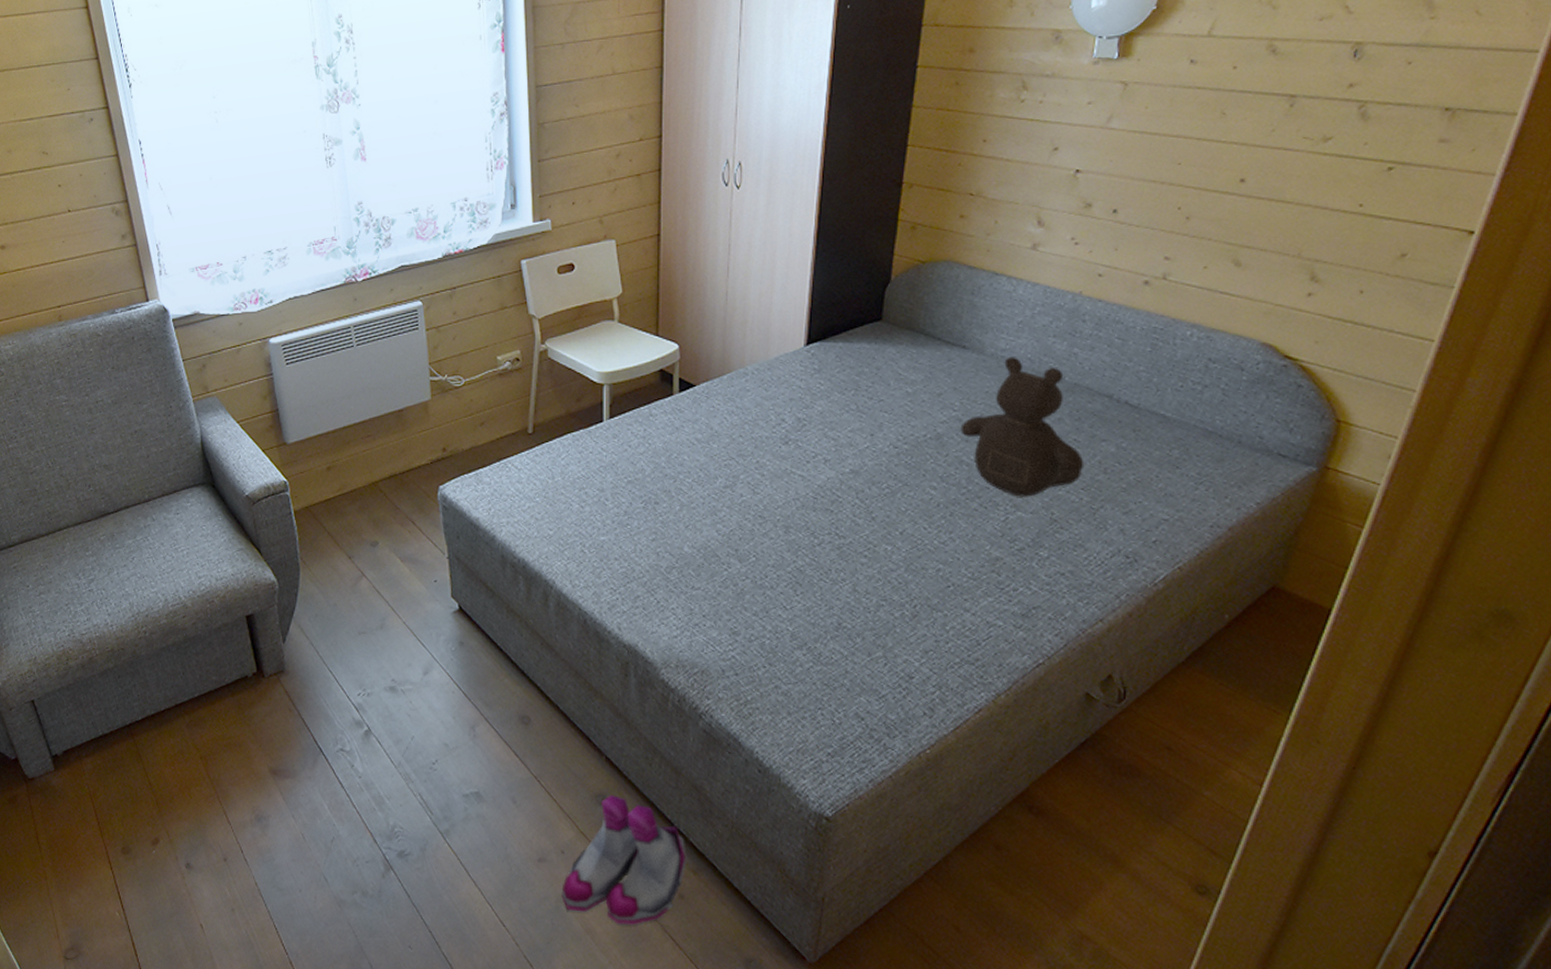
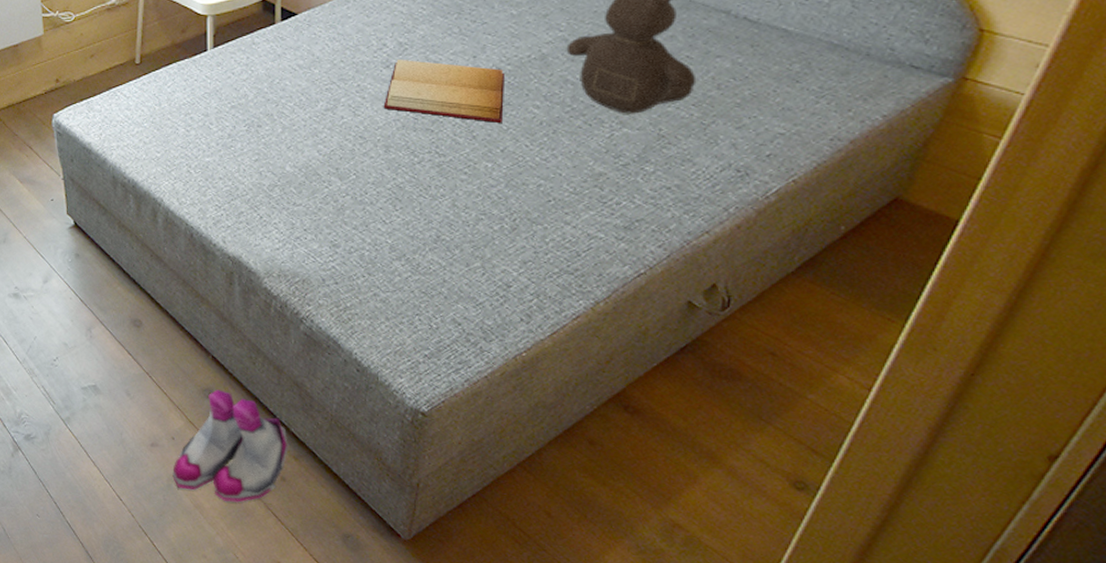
bible: none [782,435,902,504] -> present [383,59,504,123]

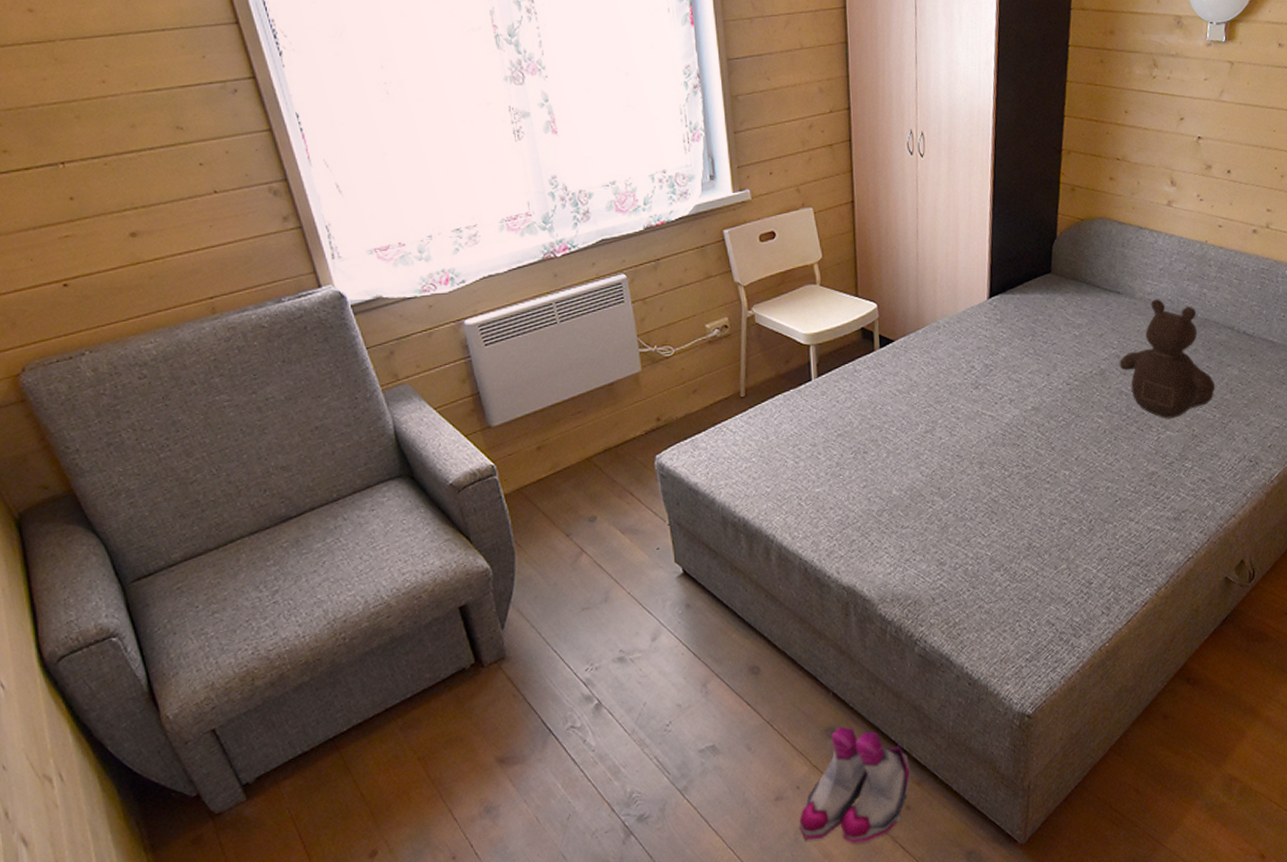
bible: present [383,59,504,123] -> none [975,379,1075,434]

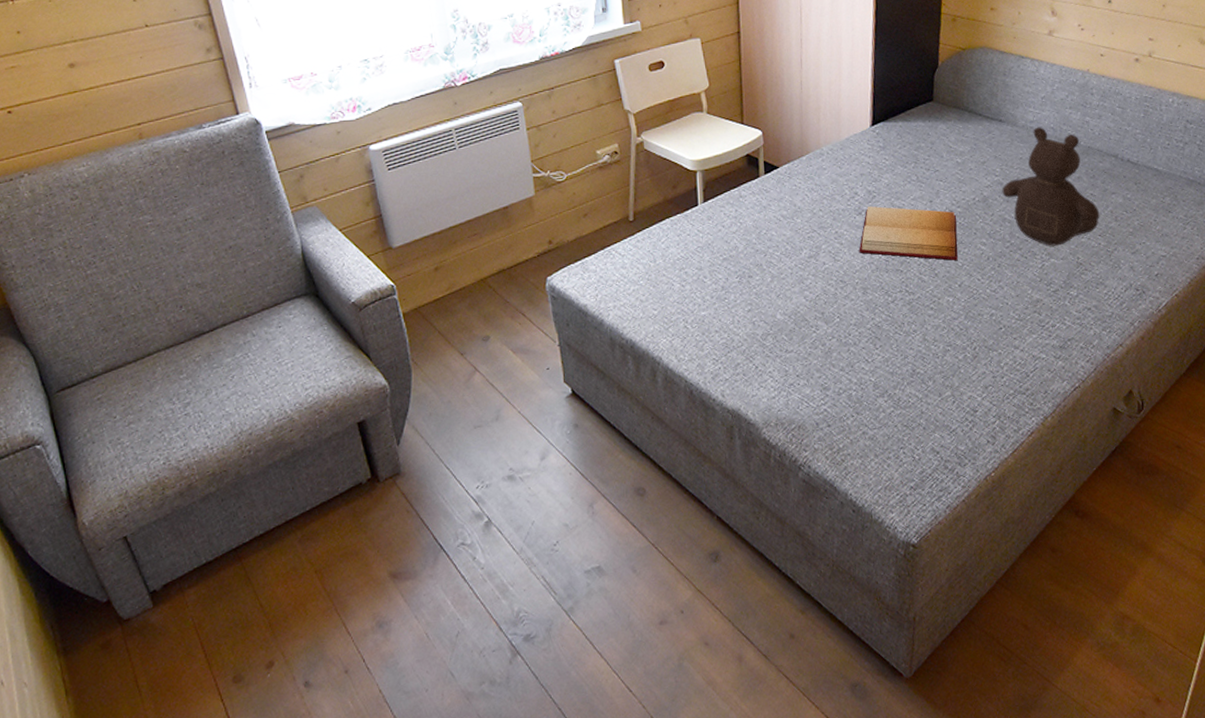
boots: present [799,726,911,845] -> none [683,551,795,673]
bible: none [975,379,1075,434] -> present [859,206,958,260]

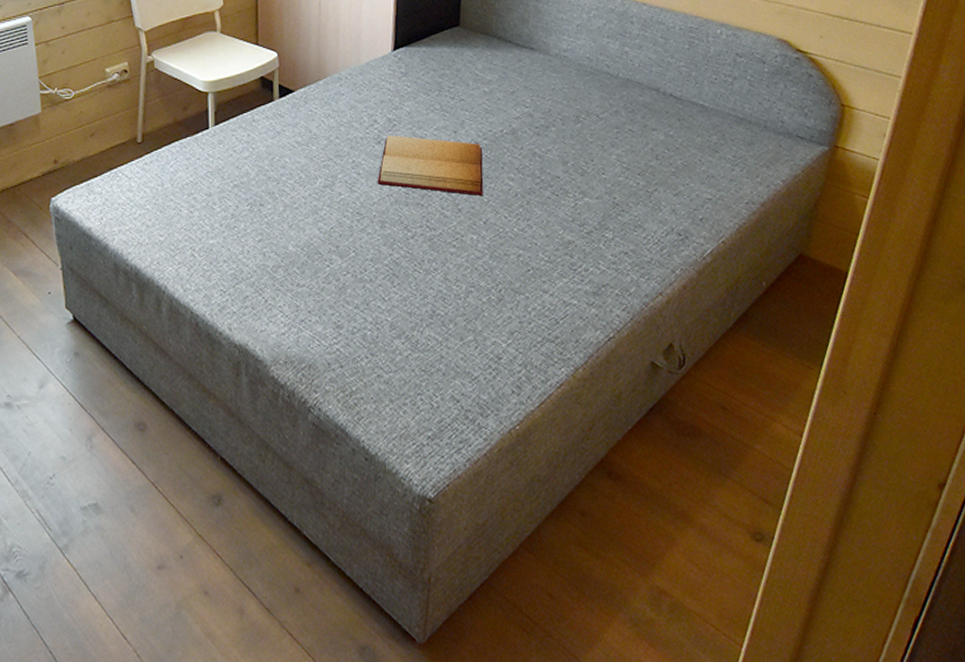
teddy bear: present [1002,127,1100,246] -> none [532,56,639,184]

